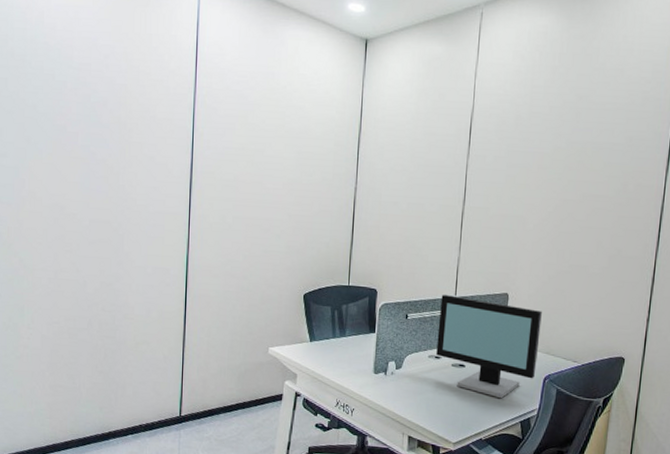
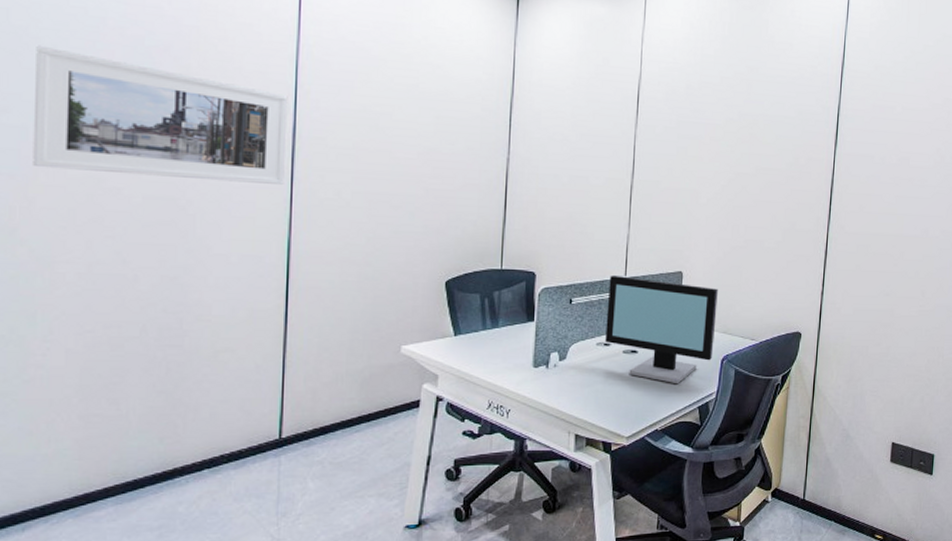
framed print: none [22,105,187,212] -> present [33,45,288,186]

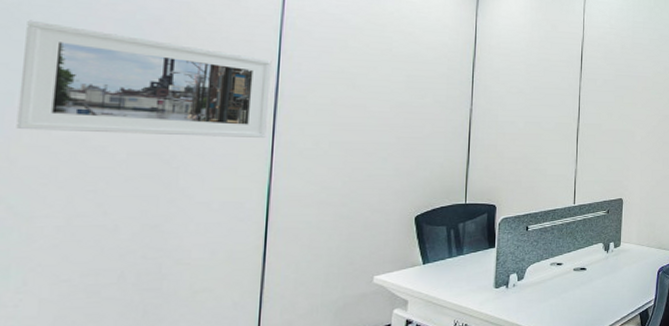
computer monitor: present [605,276,718,384] -> none [558,205,653,295]

